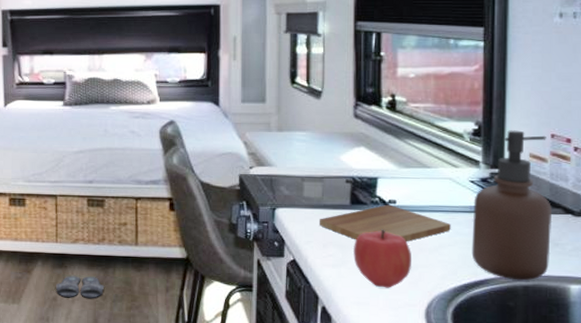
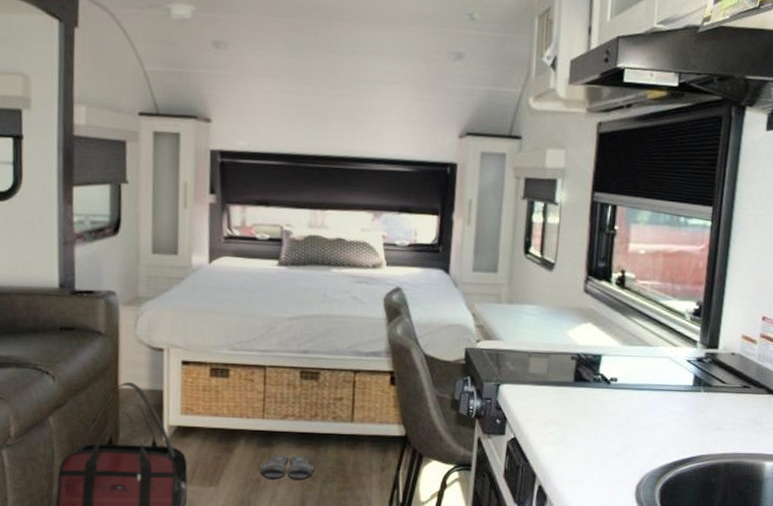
cutting board: present [320,204,451,241] -> none [542,382,666,420]
fruit: present [352,229,411,288] -> none [572,407,628,466]
soap dispenser: present [471,130,553,281] -> none [682,311,758,458]

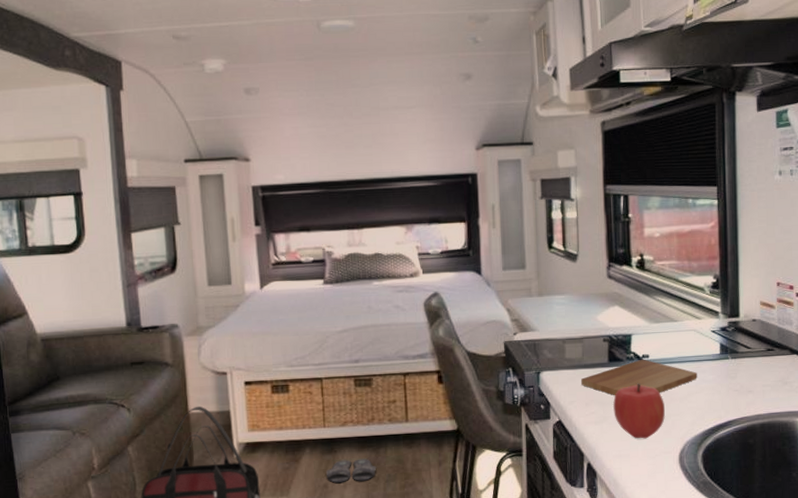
cutting board: none [542,382,666,420] -> present [581,359,697,395]
fruit: none [572,407,628,466] -> present [612,383,665,439]

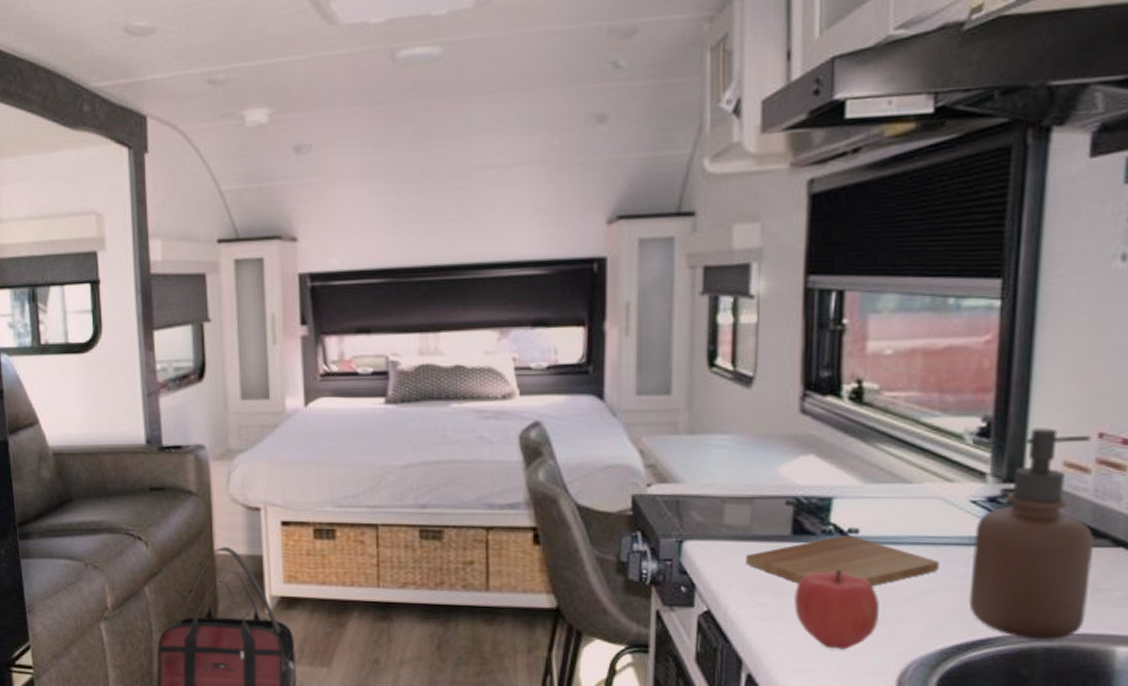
slippers: present [326,458,377,484] -> none [379,631,444,662]
soap dispenser: none [715,281,781,419] -> present [968,428,1094,640]

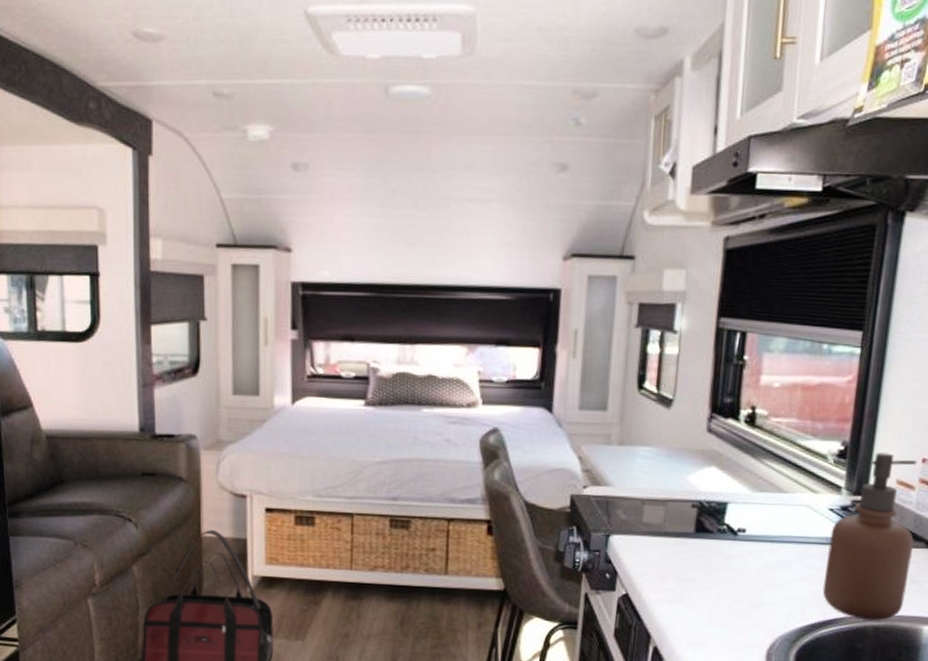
cutting board: present [746,534,940,586] -> none [658,533,804,575]
fruit: present [793,569,879,650] -> none [692,561,758,627]

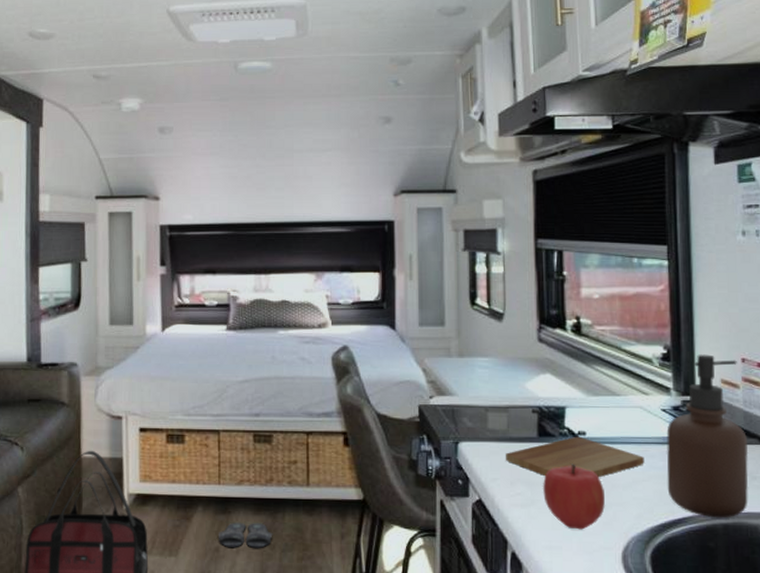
slippers: none [349,608,407,636] -> present [219,522,273,549]
cutting board: none [658,533,804,575] -> present [506,436,644,477]
fruit: none [692,561,758,627] -> present [542,464,605,530]

